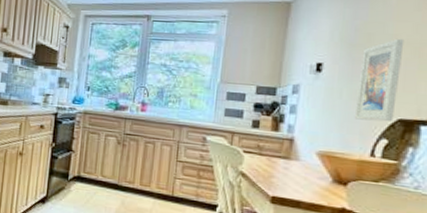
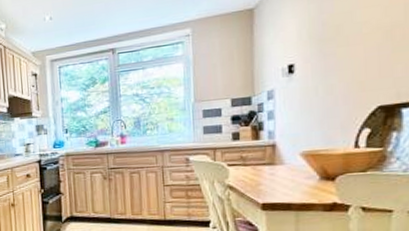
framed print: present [354,38,405,122] -> none [333,24,375,114]

